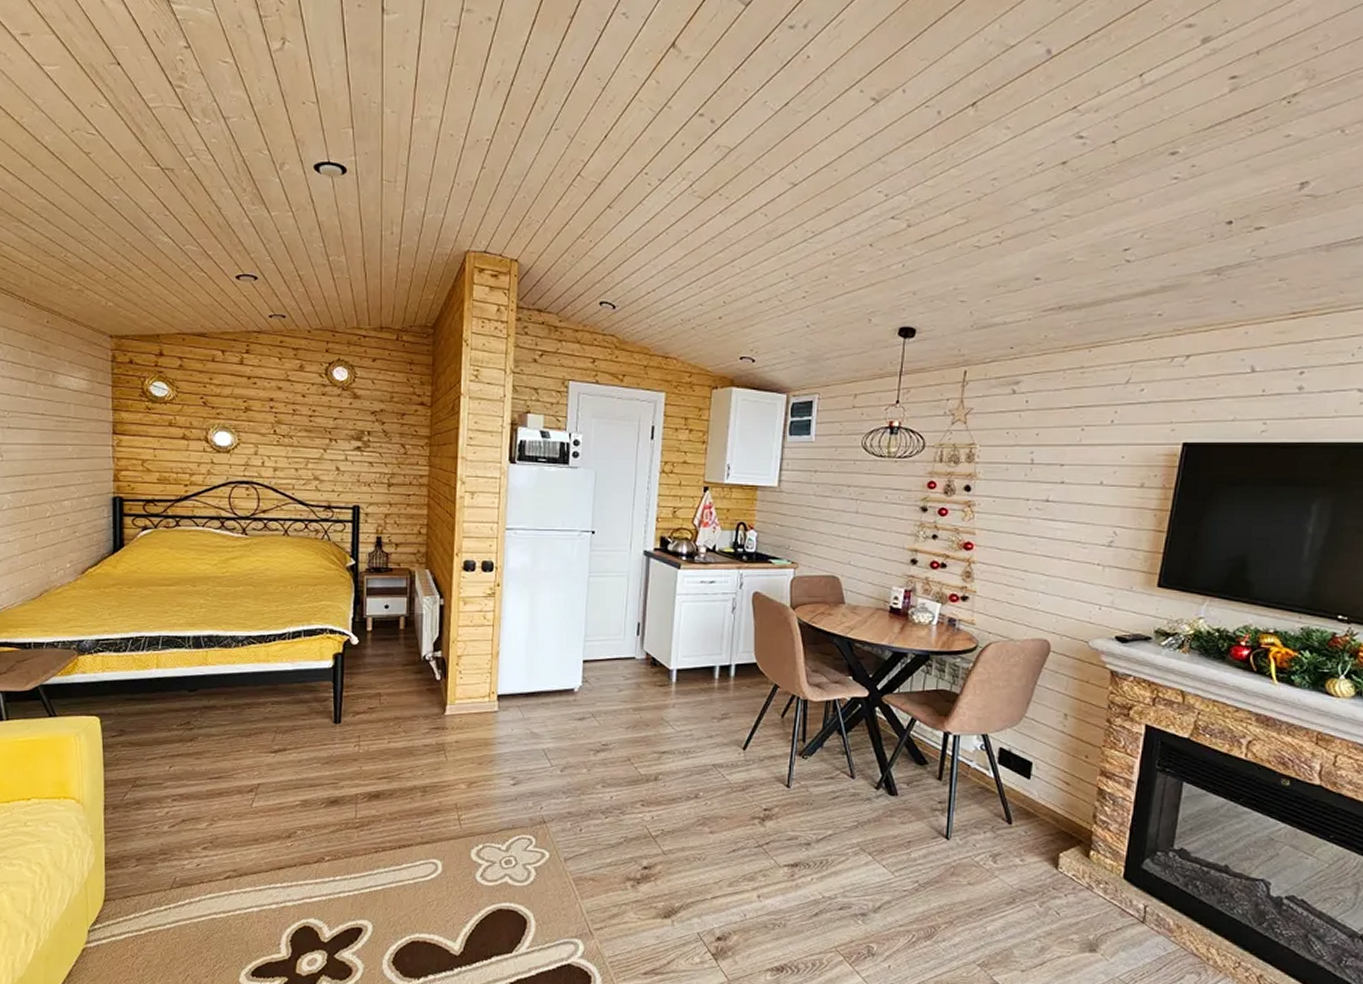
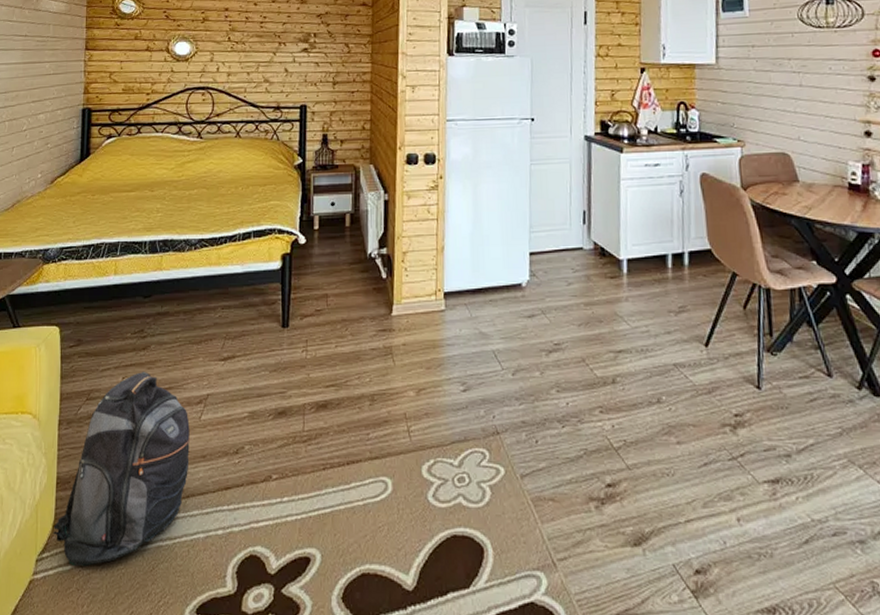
backpack: none [104,761,242,936] -> present [52,371,190,566]

